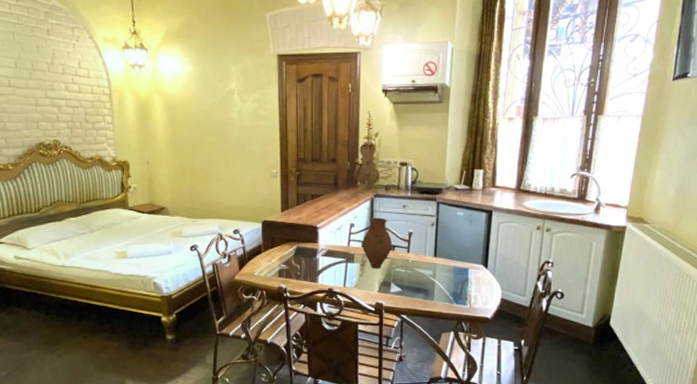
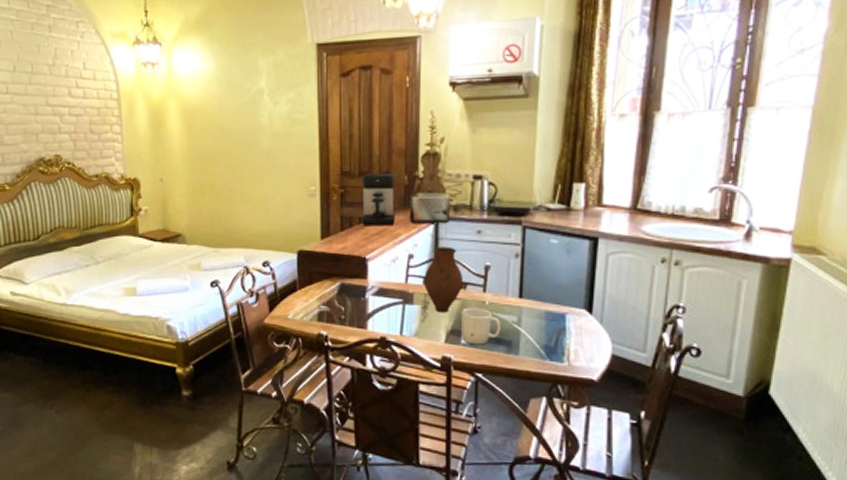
coffee maker: none [314,159,340,202] -> present [361,172,395,226]
toaster: none [350,175,386,200] -> present [408,192,454,224]
mug: none [391,264,420,293] -> present [461,307,501,345]

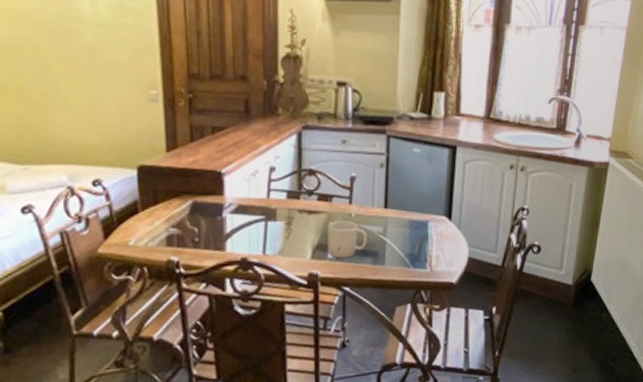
coffee maker: present [361,172,395,226] -> none [213,76,254,137]
toaster: present [408,192,454,224] -> none [268,99,318,134]
vase: present [424,246,463,313] -> none [287,157,328,228]

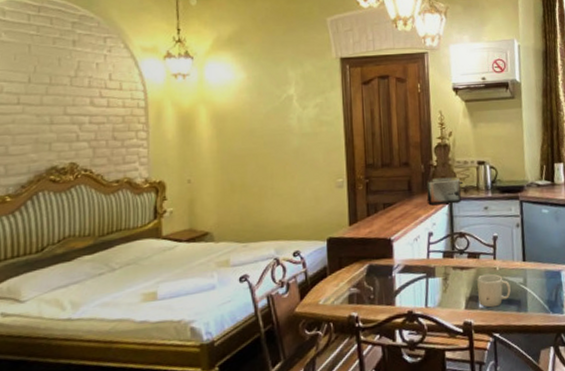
toaster: none [268,99,318,134] -> present [426,176,464,206]

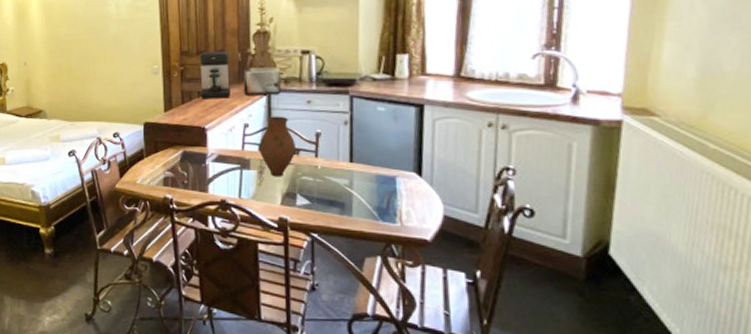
coffee maker: none [384,162,415,211] -> present [199,50,231,99]
vase: none [443,222,477,282] -> present [259,116,296,177]
mug: present [477,273,511,308] -> none [295,171,334,207]

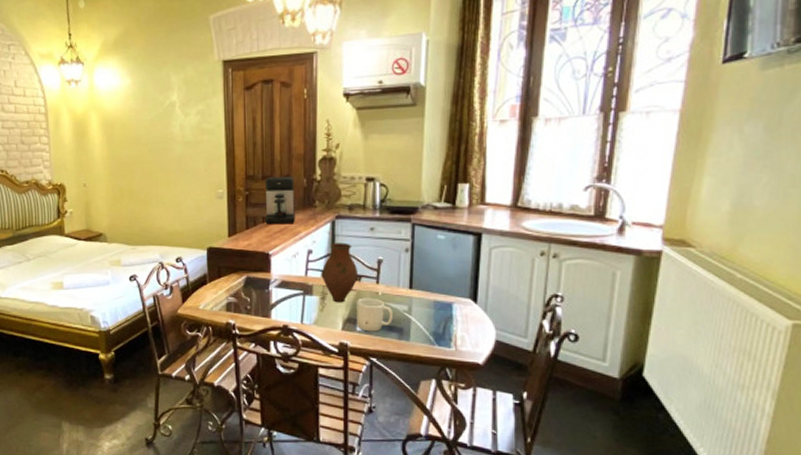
toaster: present [243,66,284,96] -> none [307,193,349,223]
mug: none [295,171,334,207] -> present [357,297,393,332]

